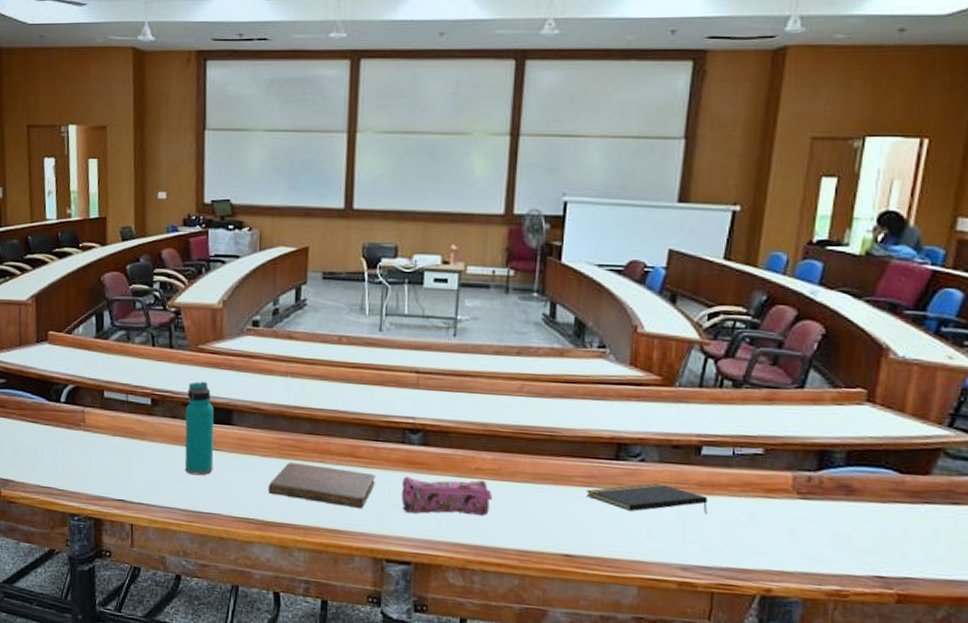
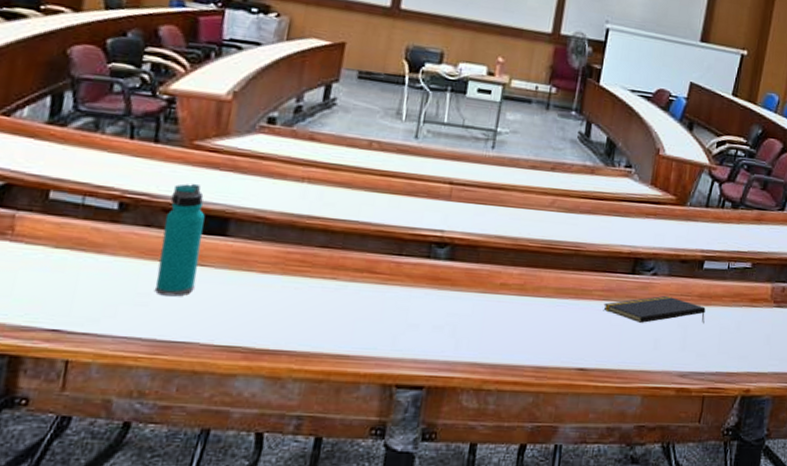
notebook: present [268,462,376,509] -> none [263,280,394,331]
pencil case: present [402,476,493,517] -> none [420,293,516,334]

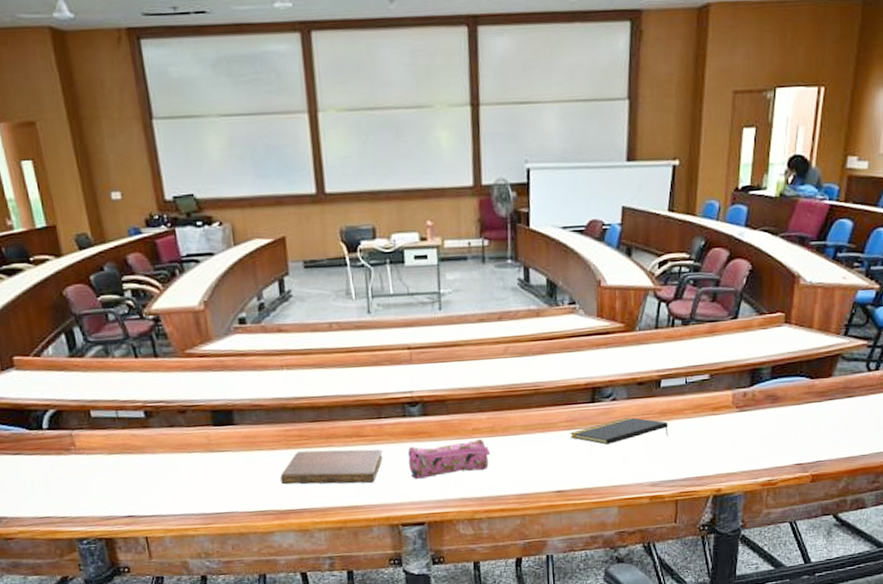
water bottle: present [155,183,206,297] -> none [181,385,222,479]
notebook: none [263,280,394,331] -> present [280,449,383,485]
pencil case: none [420,293,516,334] -> present [408,438,491,480]

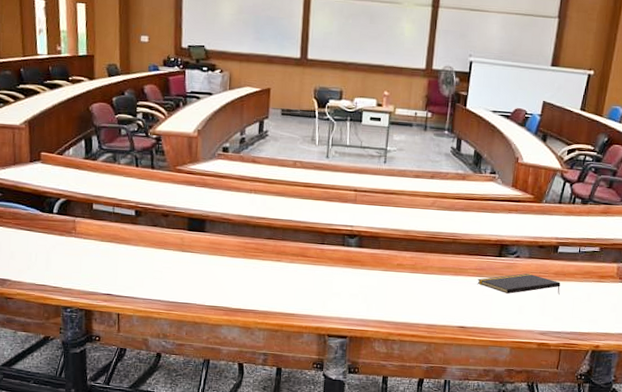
notebook: present [280,449,383,485] -> none [235,262,321,297]
pencil case: present [408,438,491,480] -> none [341,271,410,300]

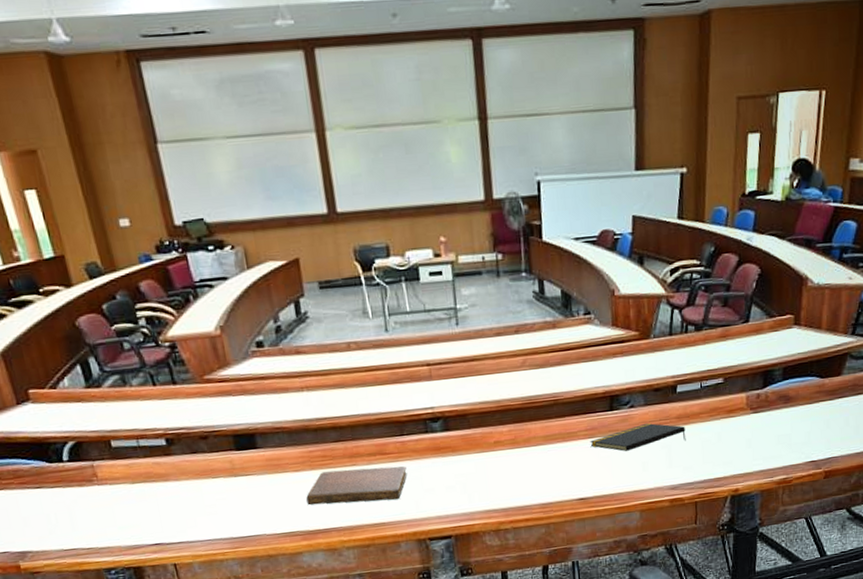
notebook: none [235,262,321,297] -> present [306,466,408,505]

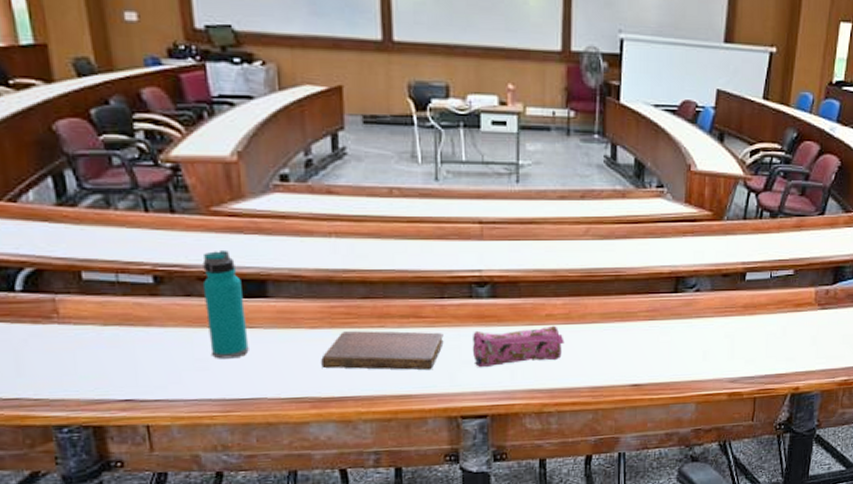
water bottle: none [202,411,247,504] -> present [202,249,249,359]
pencil case: none [432,450,513,495] -> present [473,325,564,368]
notepad: present [590,422,686,452] -> none [650,309,751,337]

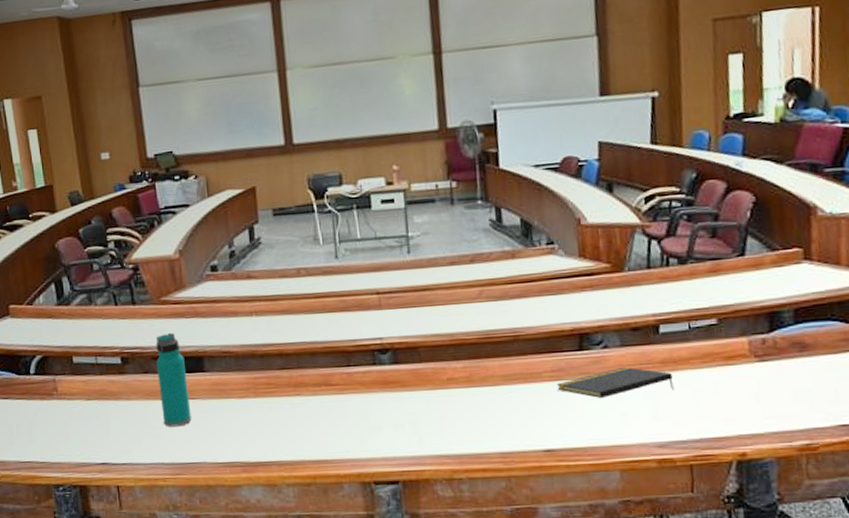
notebook: present [321,331,444,370] -> none [249,399,353,436]
pencil case: present [473,325,564,368] -> none [379,389,469,434]
notepad: none [650,309,751,337] -> present [556,366,674,398]

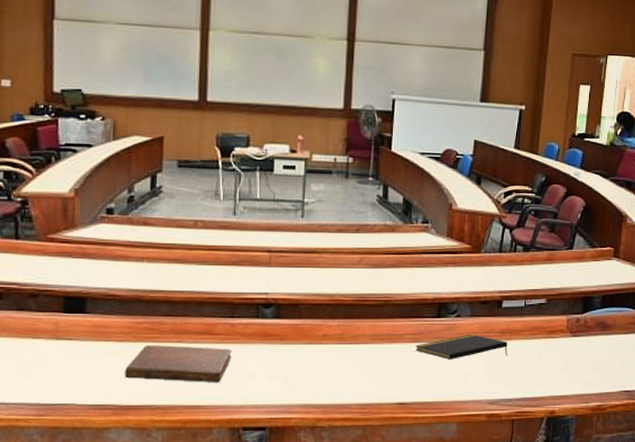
water bottle: present [156,332,192,427] -> none [33,270,66,367]
notebook: none [249,399,353,436] -> present [125,345,232,383]

